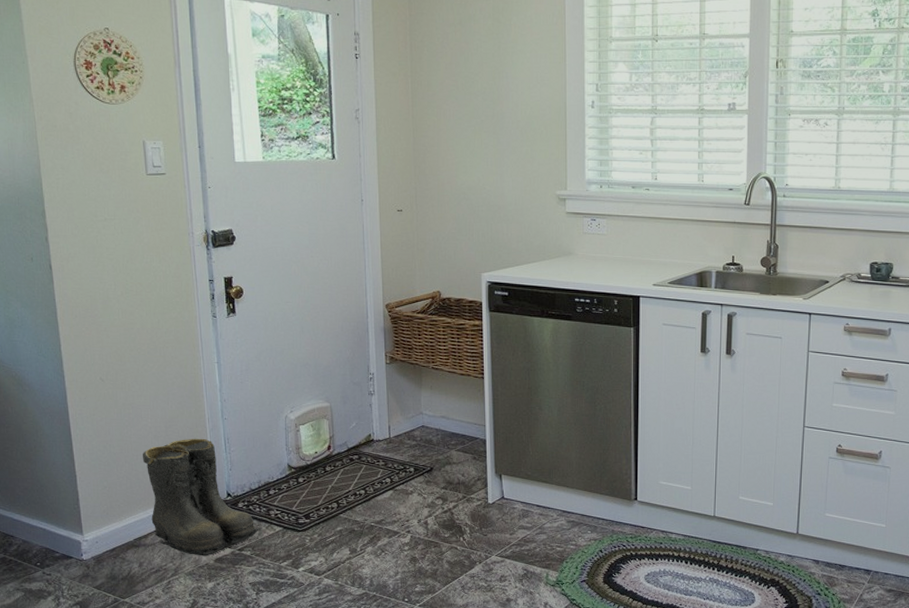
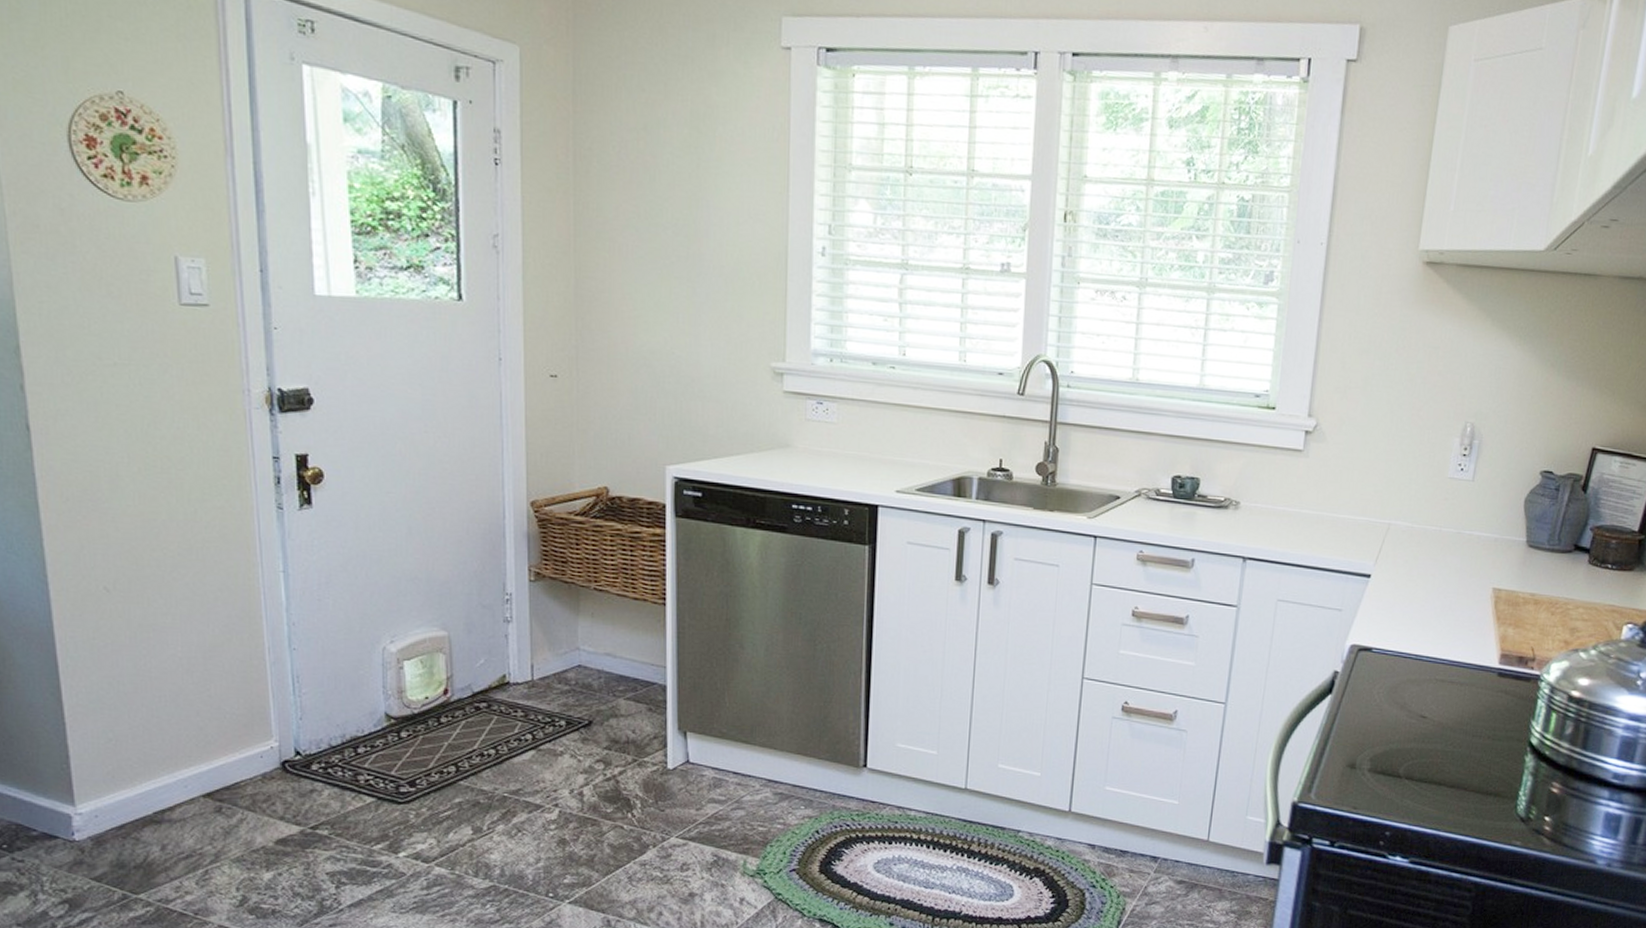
boots: present [143,438,261,556] -> none [169,674,345,837]

